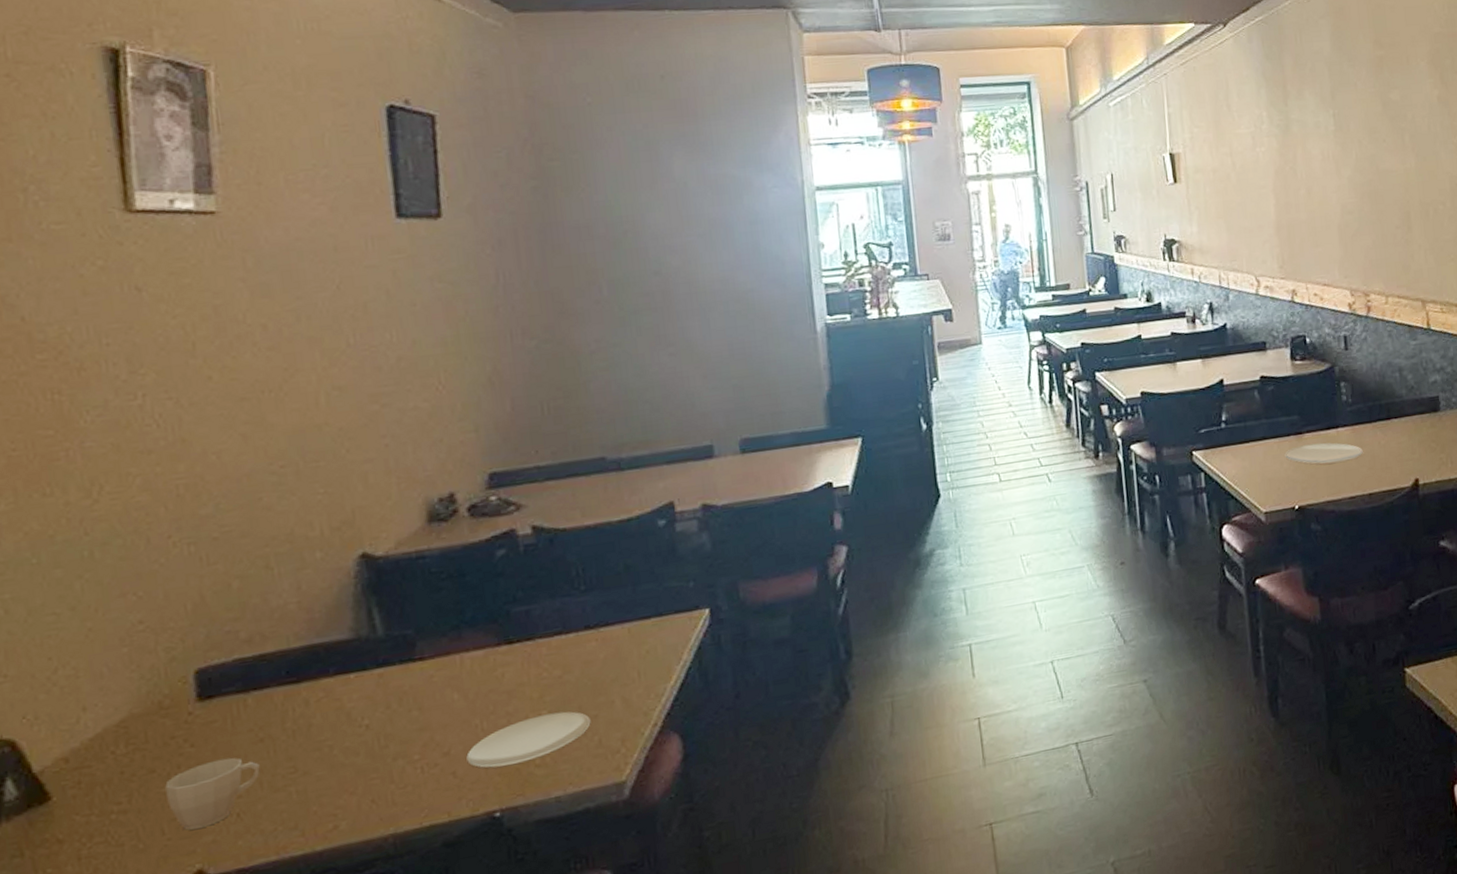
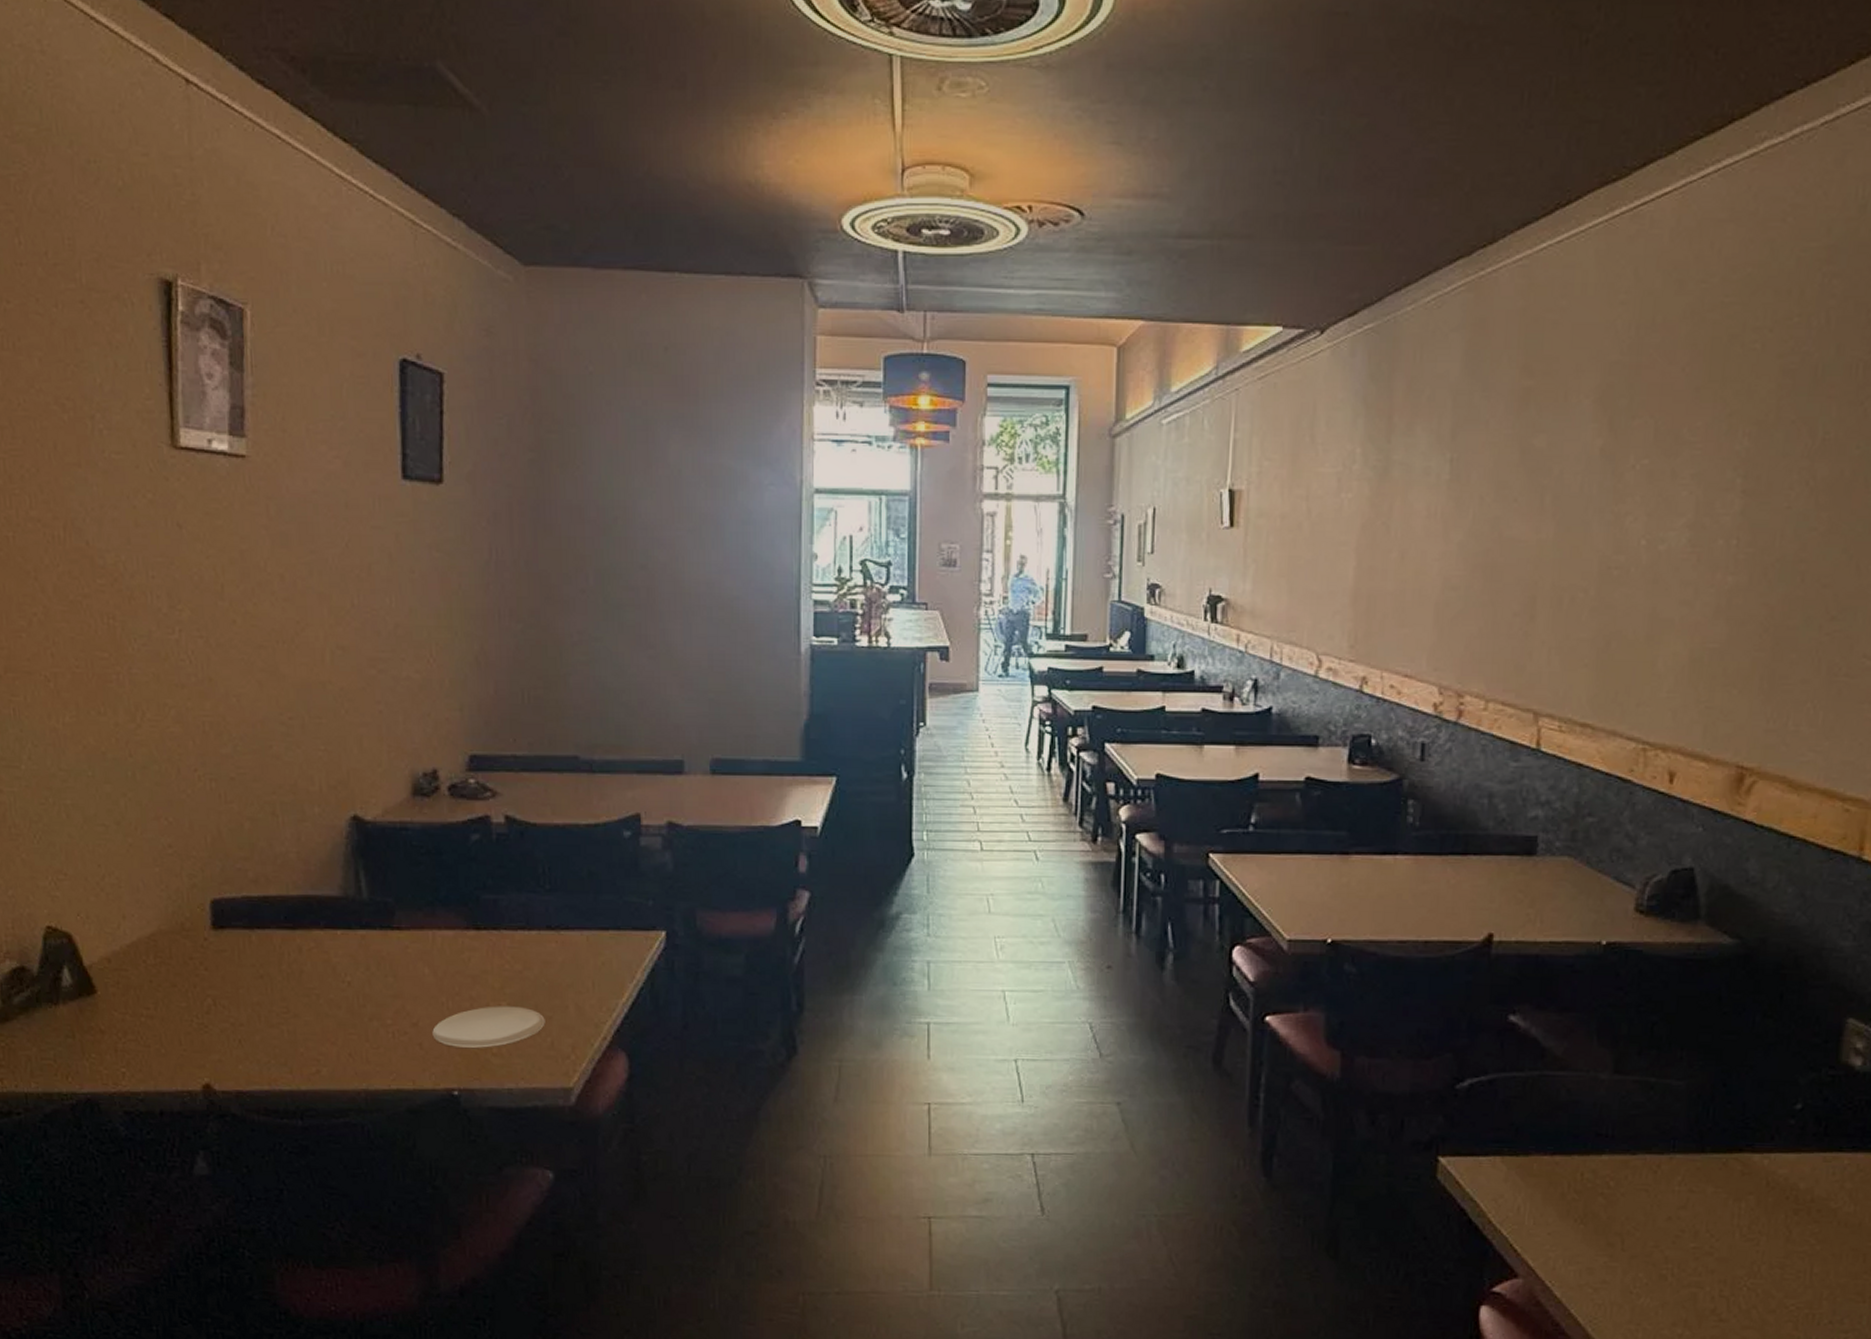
cup: present [165,757,260,830] -> none [184,986,259,1046]
plate: present [1284,442,1363,465] -> none [1323,868,1425,898]

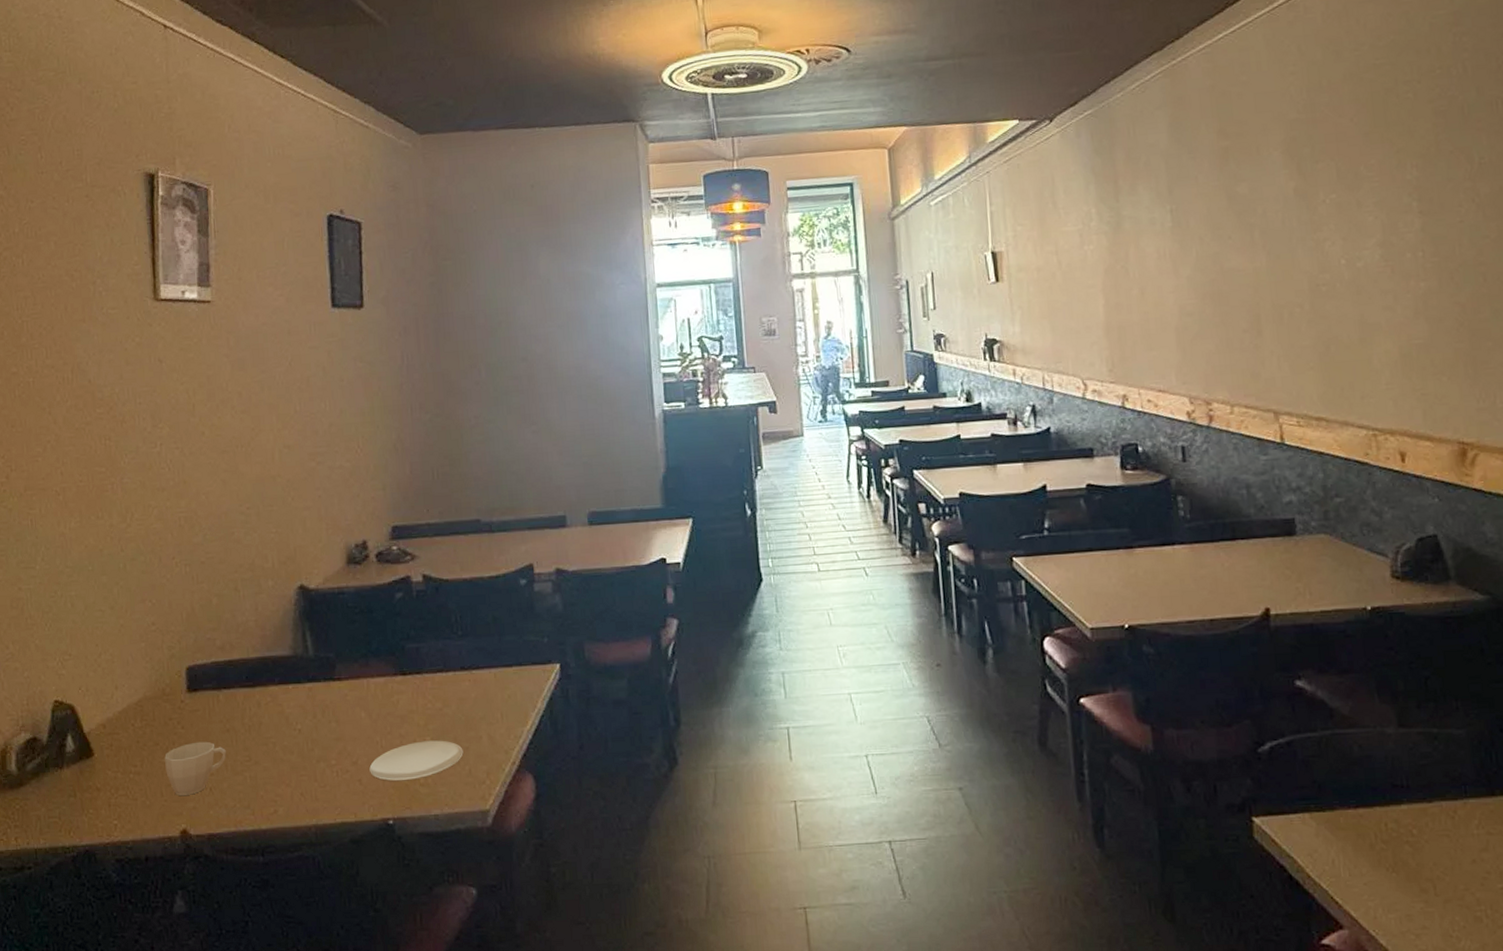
cup: none [184,986,259,1046] -> present [165,741,226,795]

